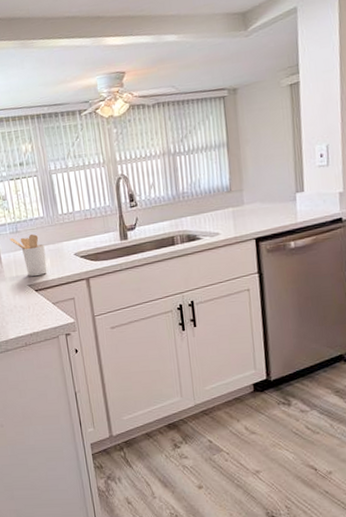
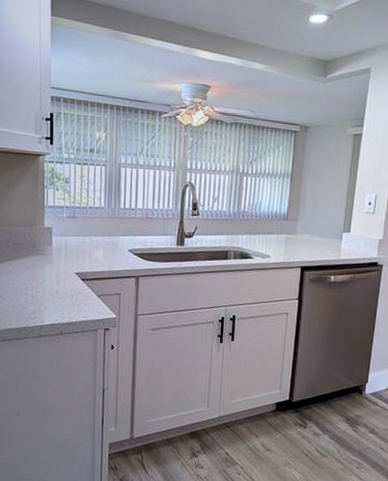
utensil holder: present [9,234,47,276] -> none [65,221,100,265]

